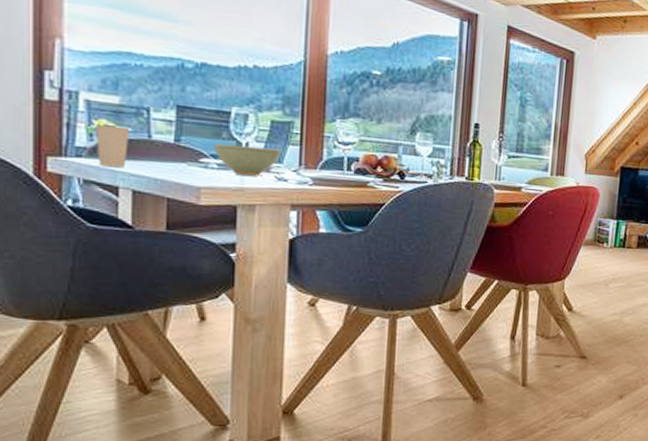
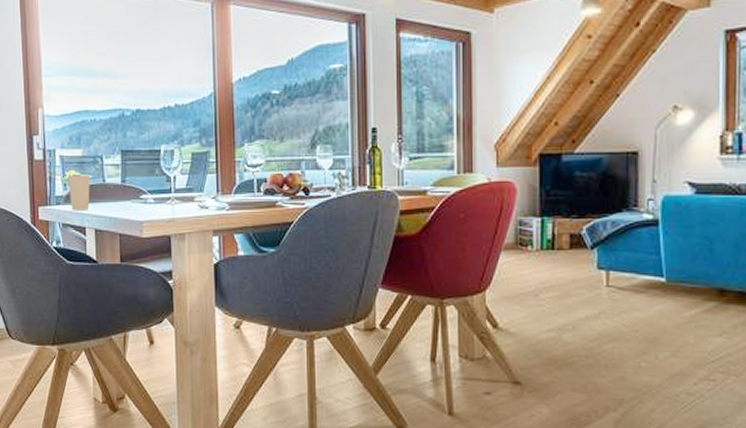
bowl: present [214,143,282,176] -> none [150,179,203,206]

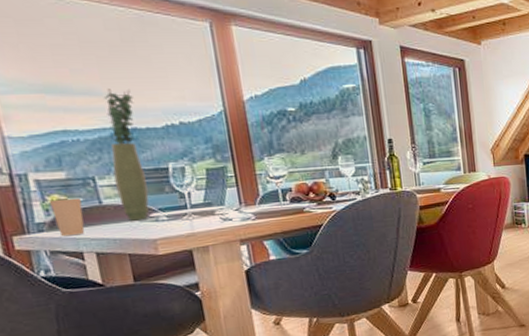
vase: none [117,71,142,201] -> present [103,89,149,221]

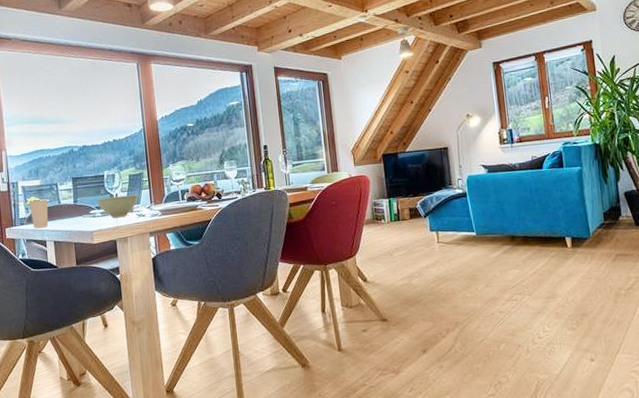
vase: present [103,89,149,221] -> none [67,117,90,217]
bowl: none [160,193,222,222] -> present [97,194,139,218]

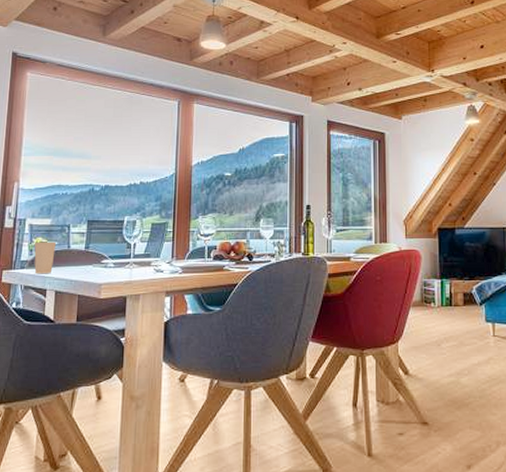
bowl: present [97,194,139,218] -> none [111,246,160,270]

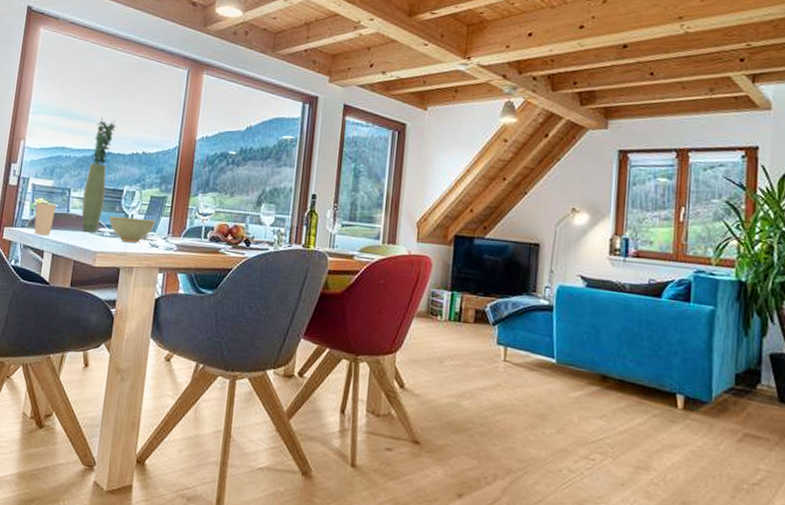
vase: none [82,153,112,265] -> present [81,118,116,233]
bowl: none [111,246,160,270] -> present [109,216,157,243]

